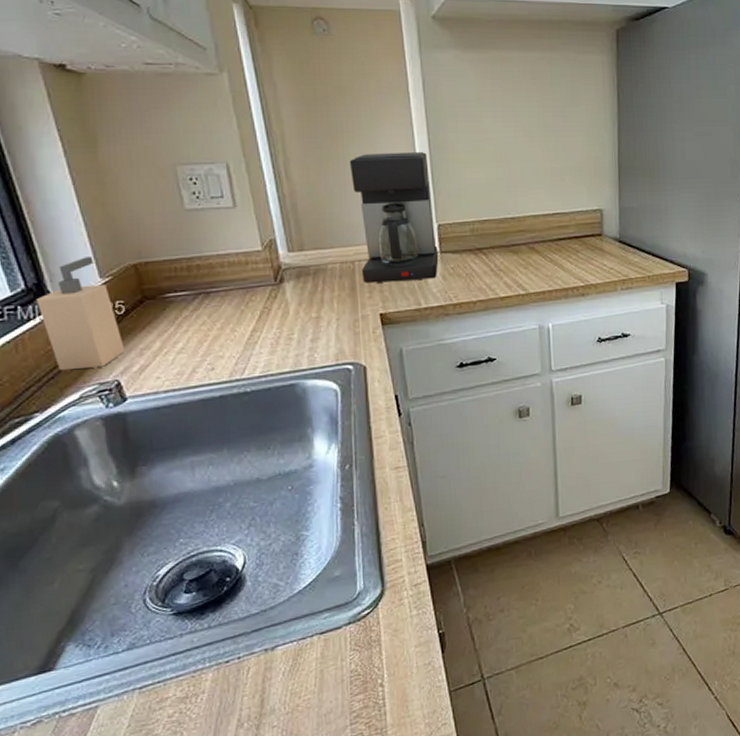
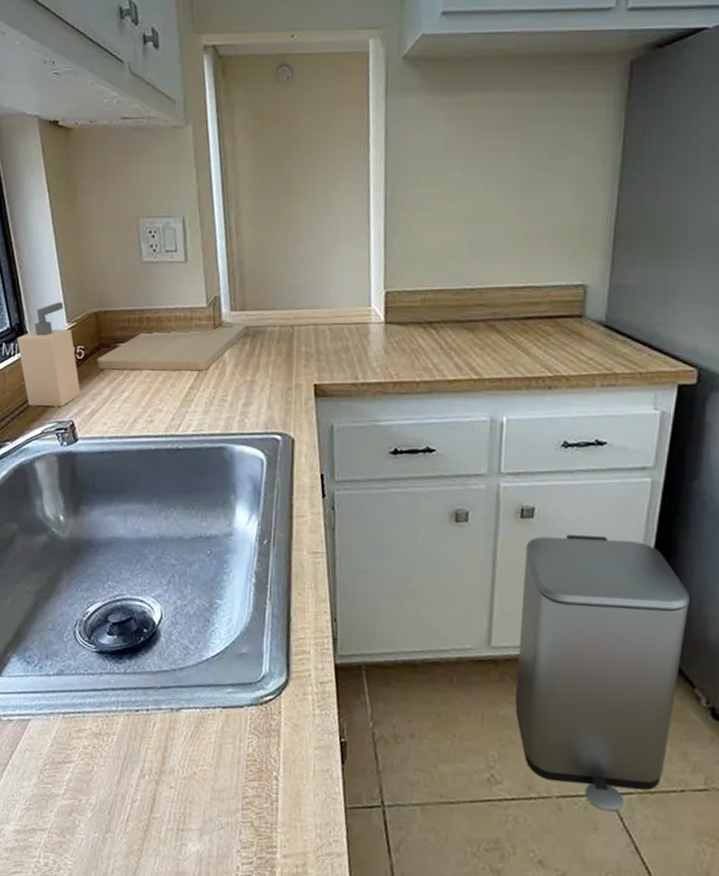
cutting board: none [140,264,307,323] -> present [96,323,247,371]
coffee maker: present [349,152,439,283] -> none [299,210,383,352]
pedal bin: none [578,409,701,628] -> present [515,534,690,812]

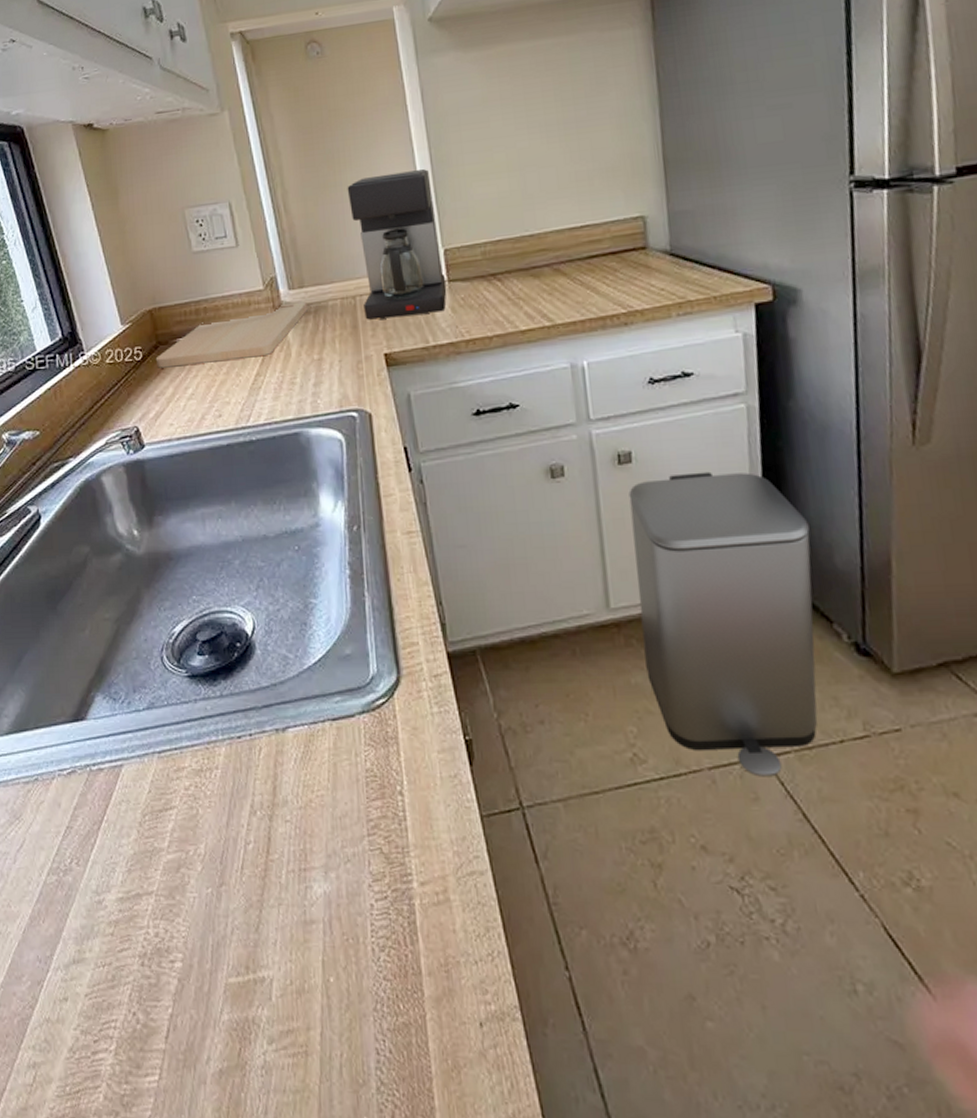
soap dispenser: present [16,302,81,407] -> none [70,304,143,417]
coffee maker: none [299,210,383,352] -> present [347,169,447,320]

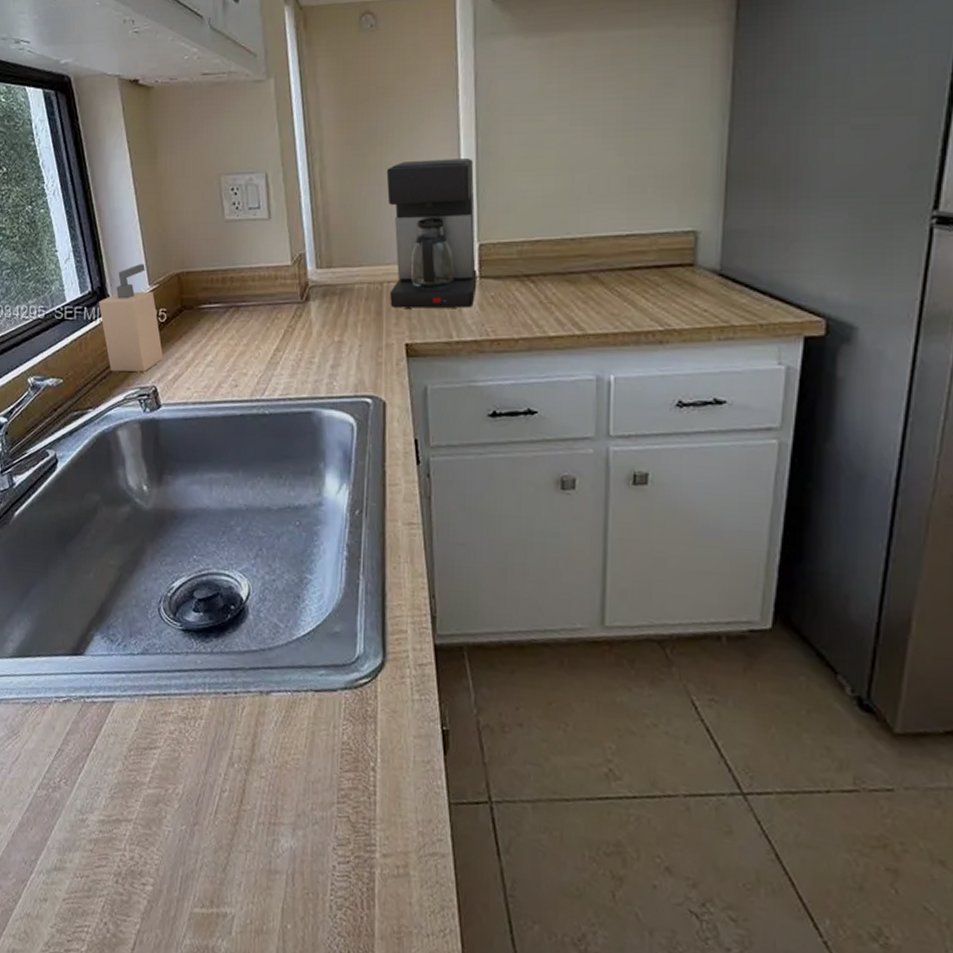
soap dispenser: none [70,304,143,417] -> present [98,264,164,372]
cutting board: present [155,301,308,368] -> none [179,281,333,333]
pedal bin: present [628,471,818,777] -> none [634,502,827,814]

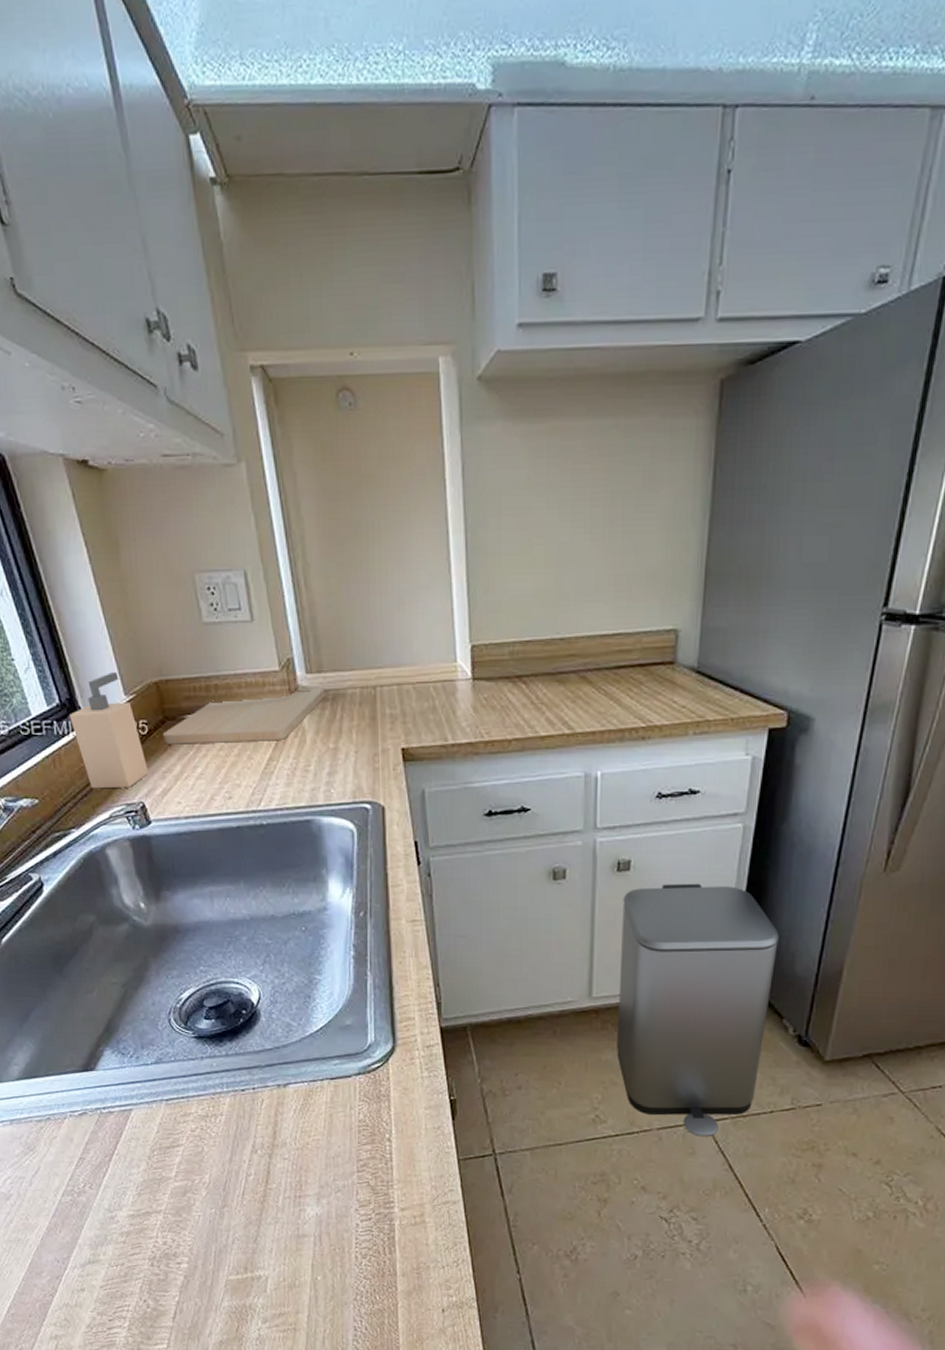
cutting board: none [179,281,333,333] -> present [162,687,325,744]
coffee maker: present [386,159,478,309] -> none [374,555,470,712]
pedal bin: none [634,502,827,814] -> present [617,883,779,1137]

